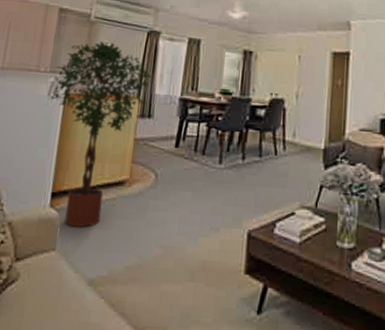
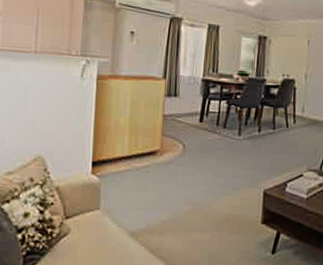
potted tree: present [50,41,152,228] -> none [83,27,176,191]

